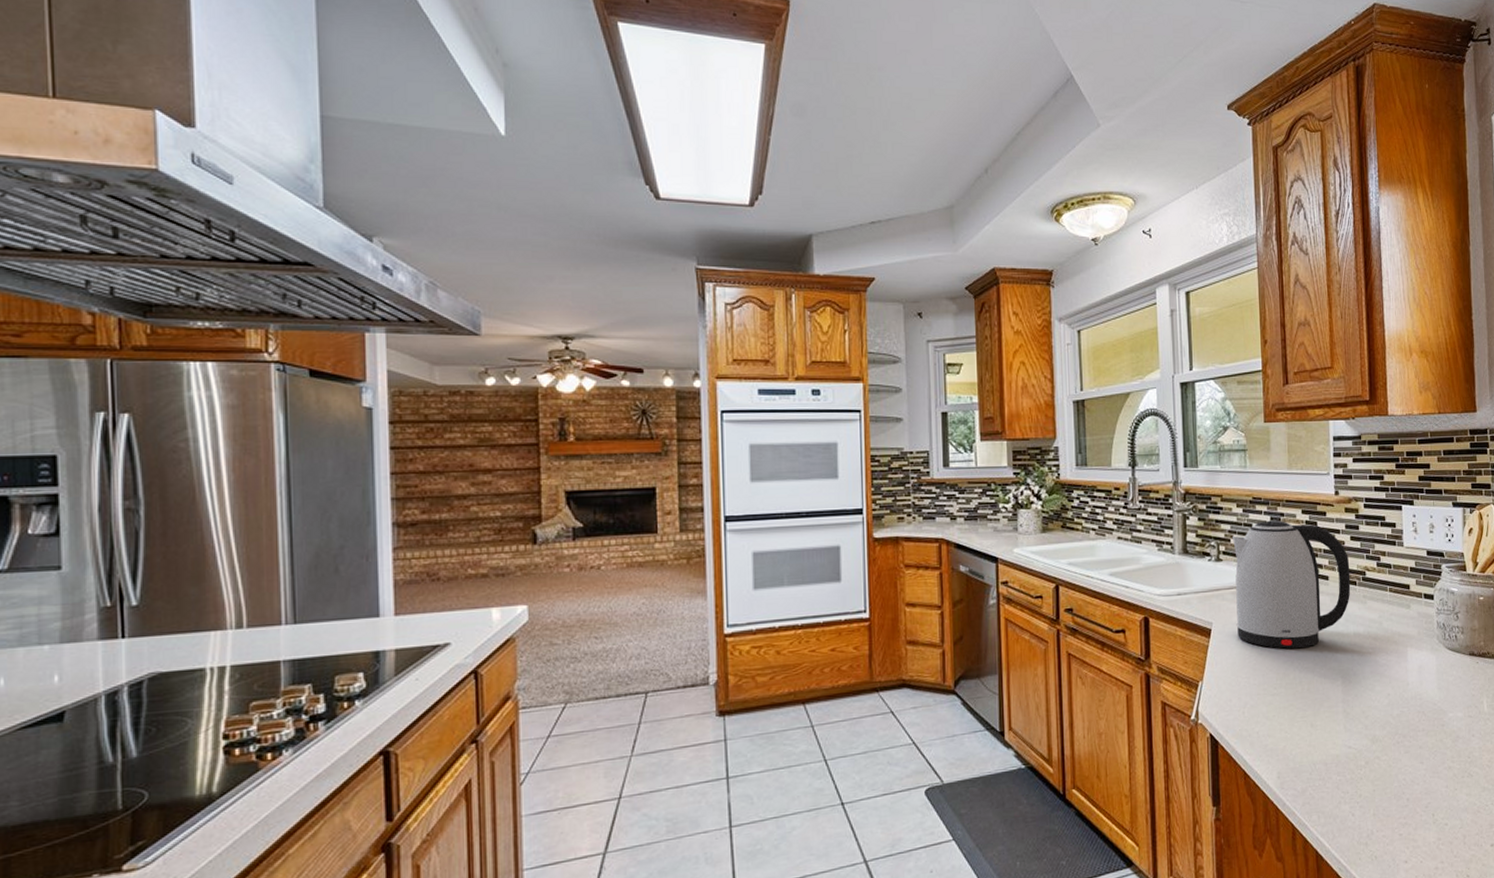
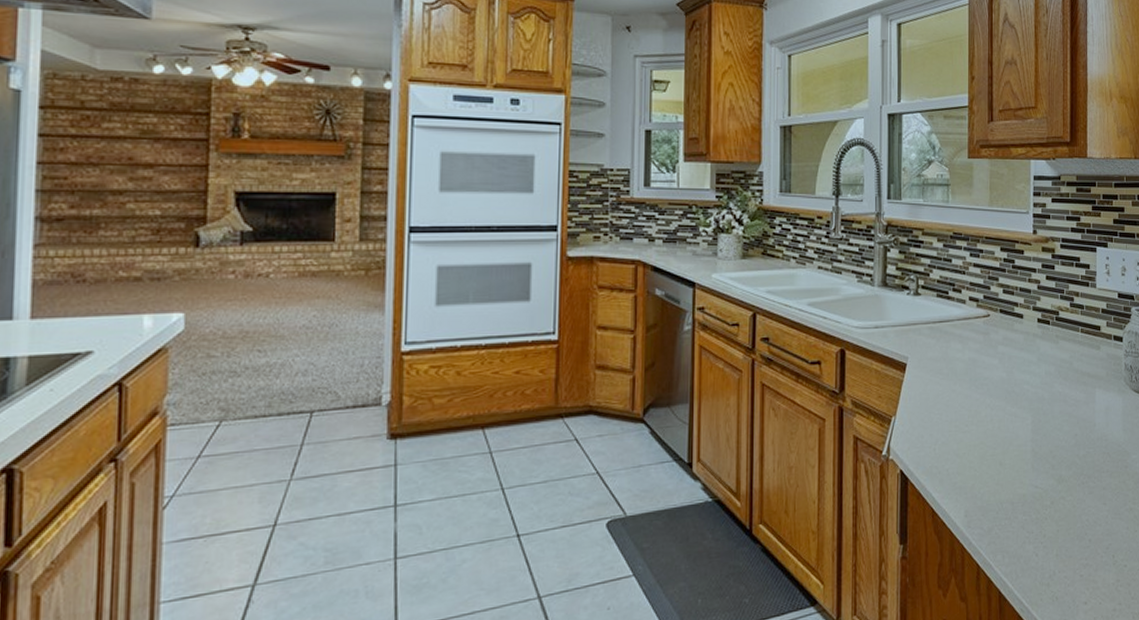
kettle: present [1233,520,1351,649] -> none [931,256,1044,386]

